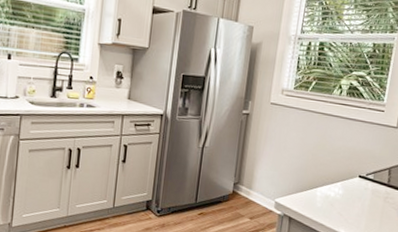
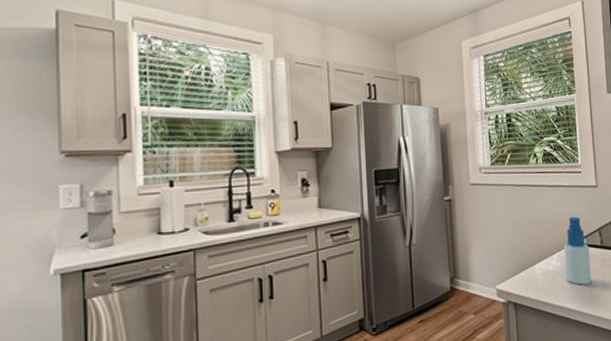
spray bottle: none [344,151,375,216] -> present [564,216,592,285]

